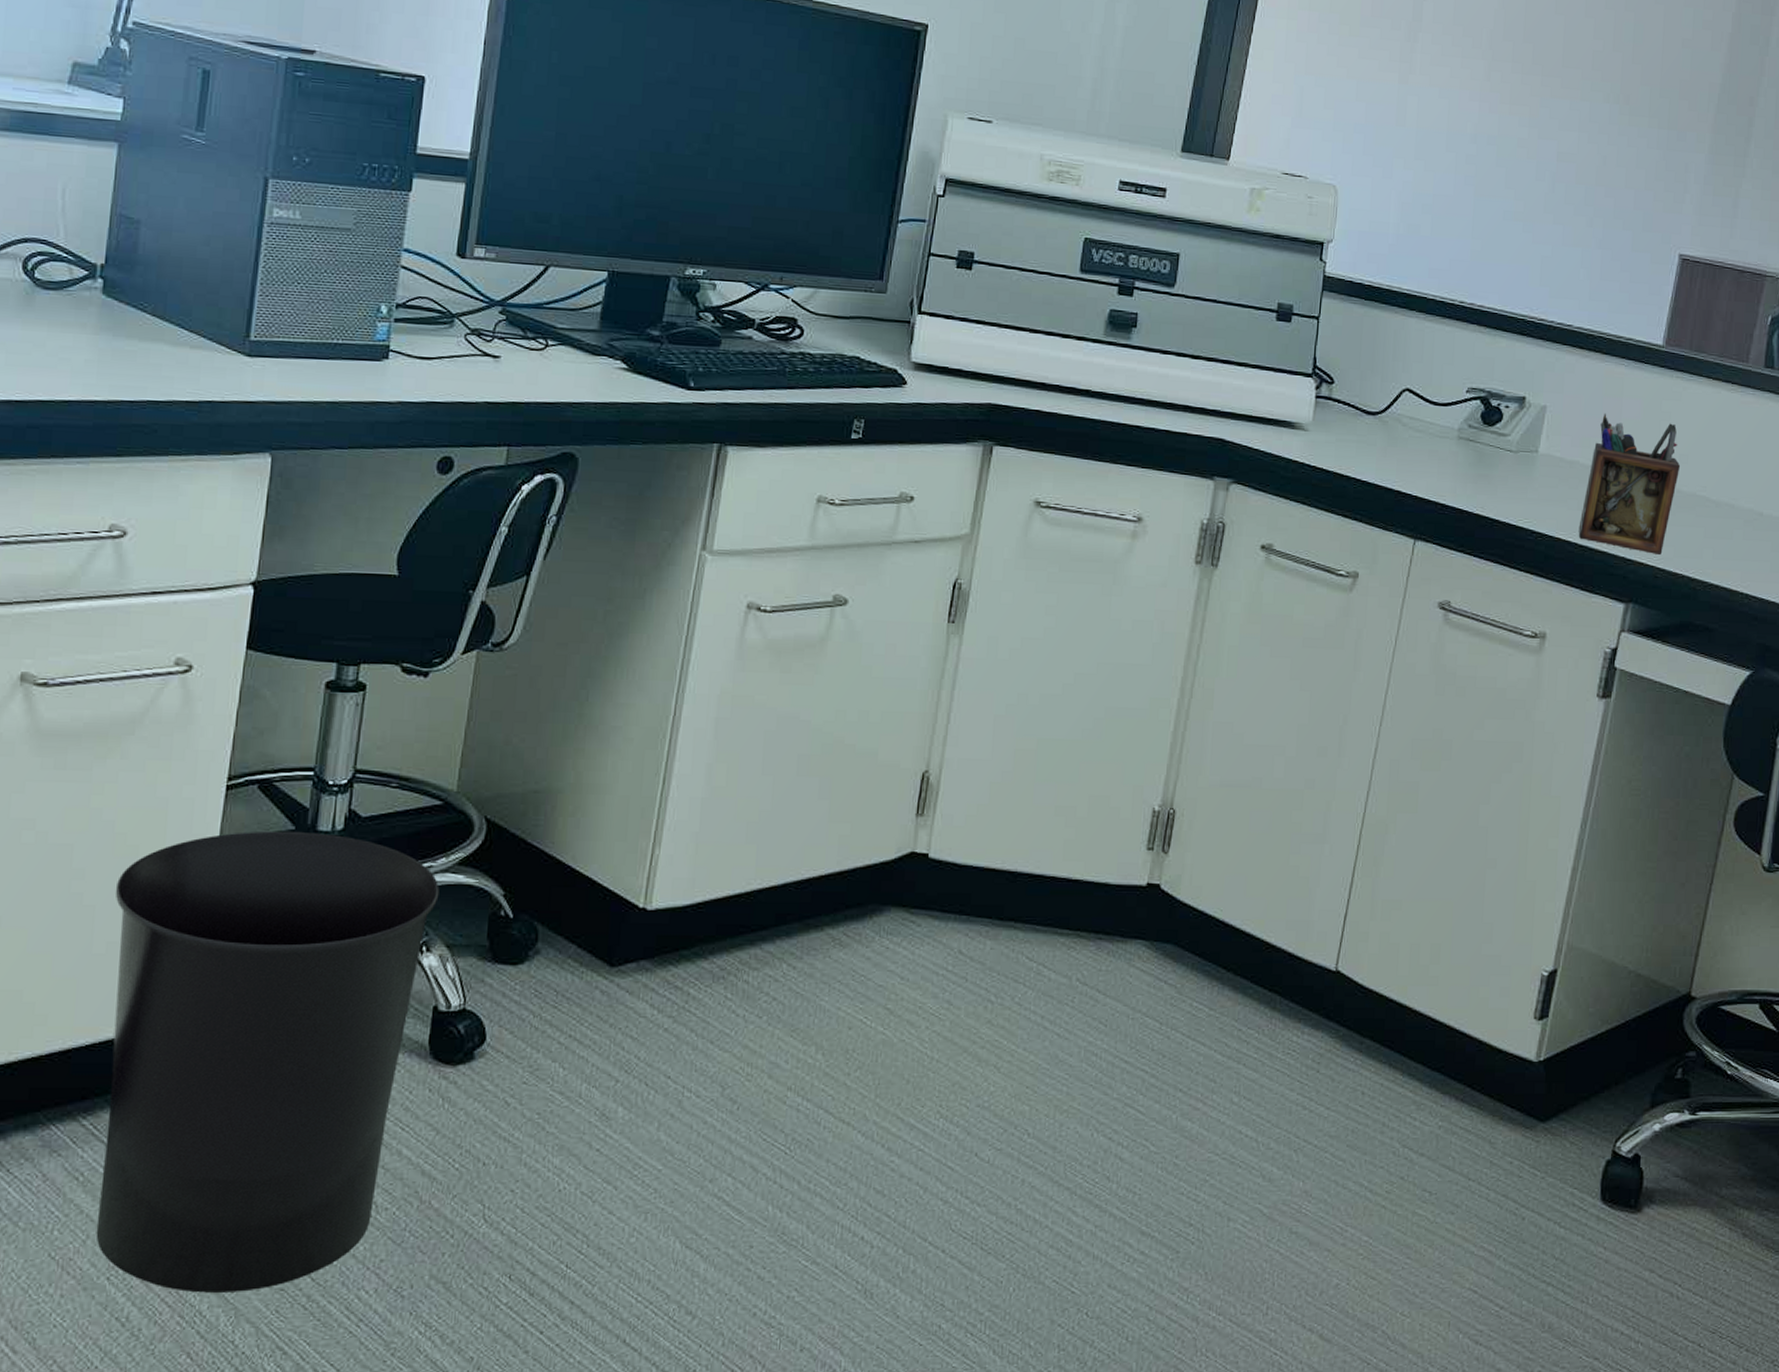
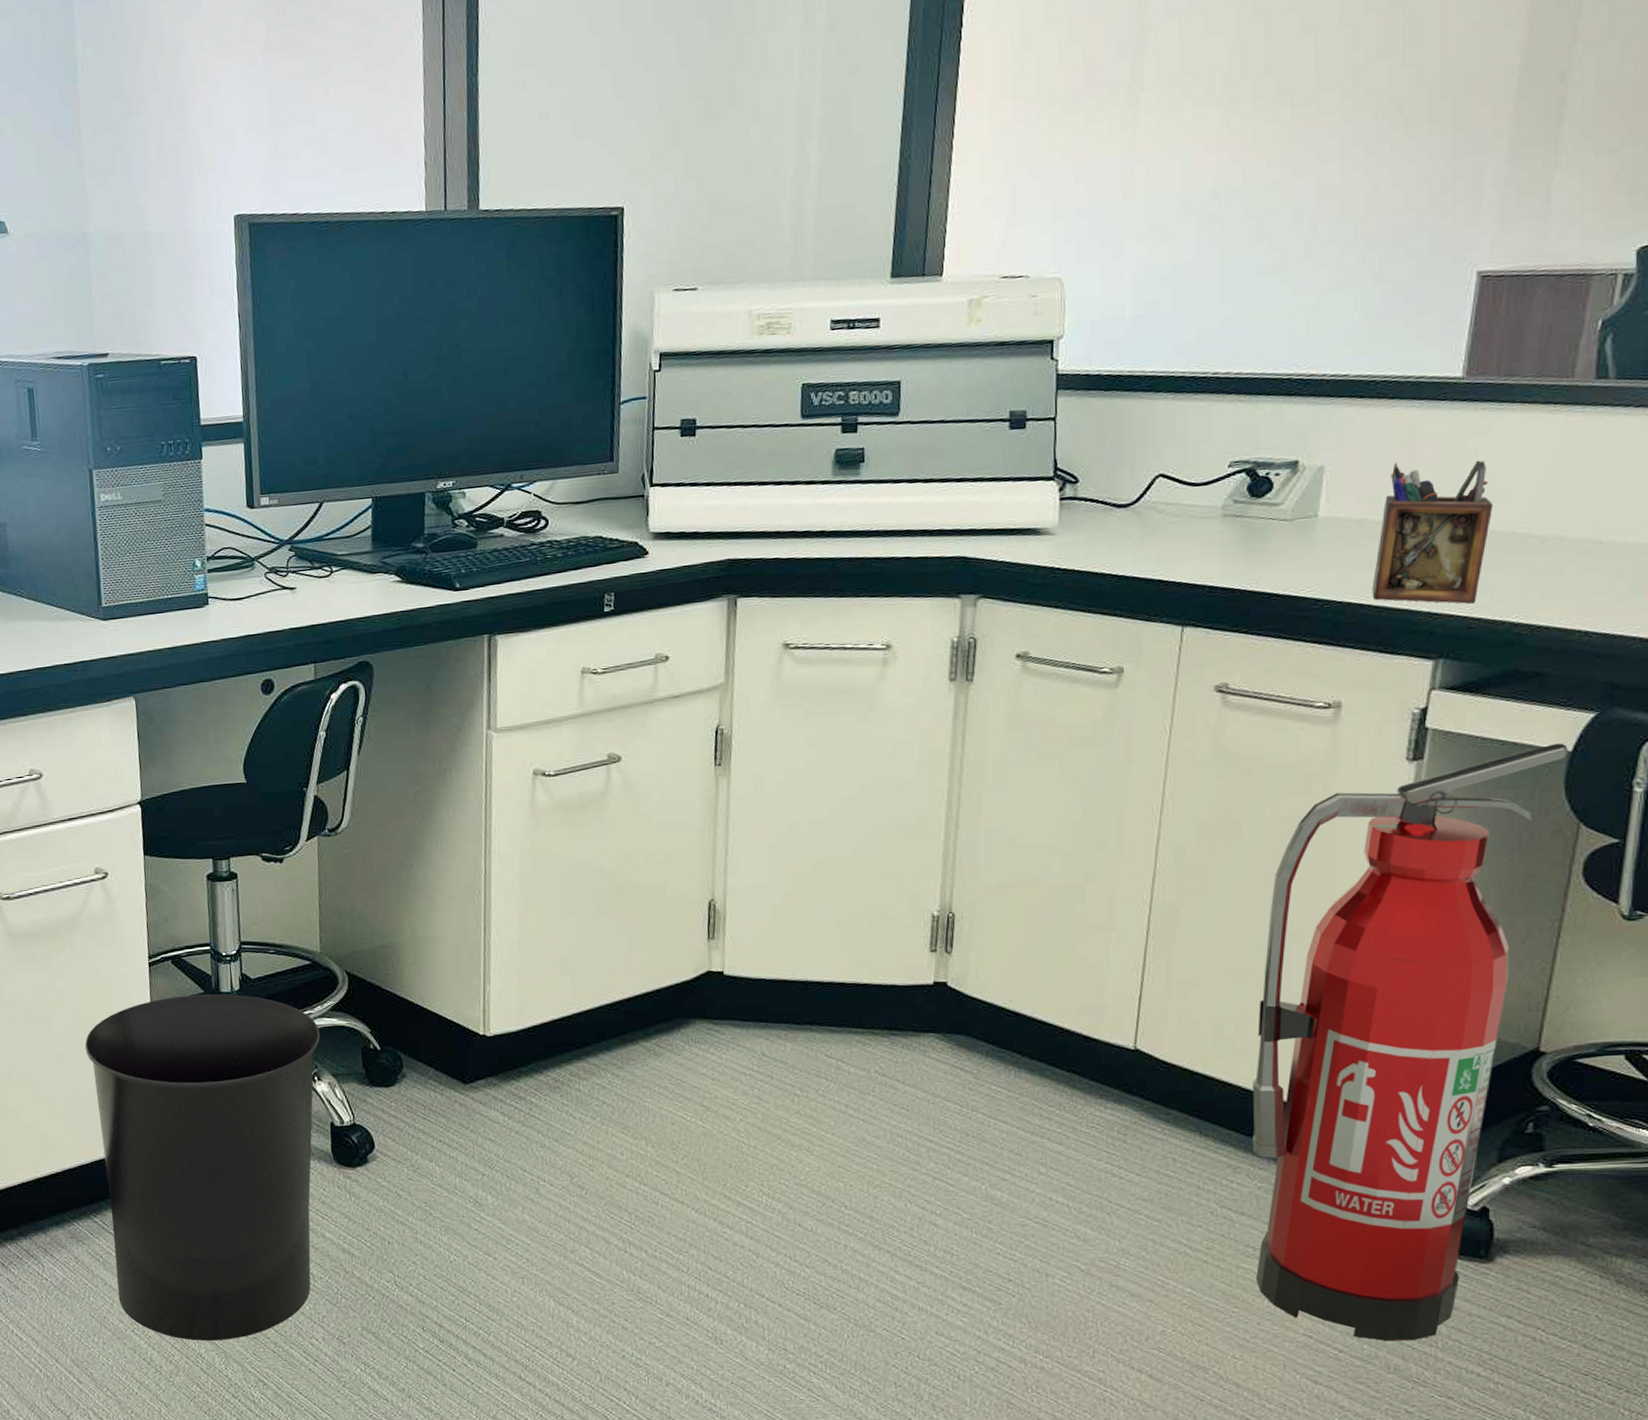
fire extinguisher: none [1430,695,1728,1296] -> present [1252,743,1568,1340]

